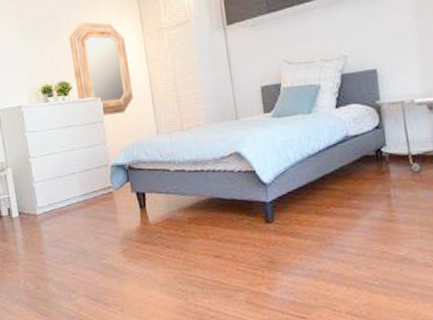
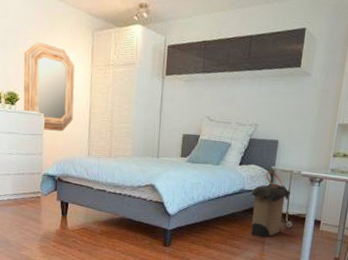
laundry hamper: none [357,107,408,190] -> present [250,171,290,238]

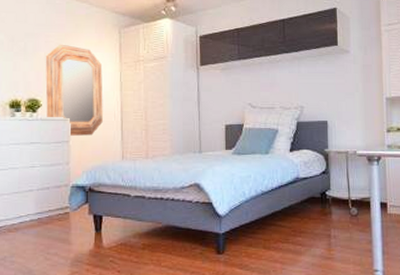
laundry hamper: present [250,171,290,238] -> none [306,154,349,230]

